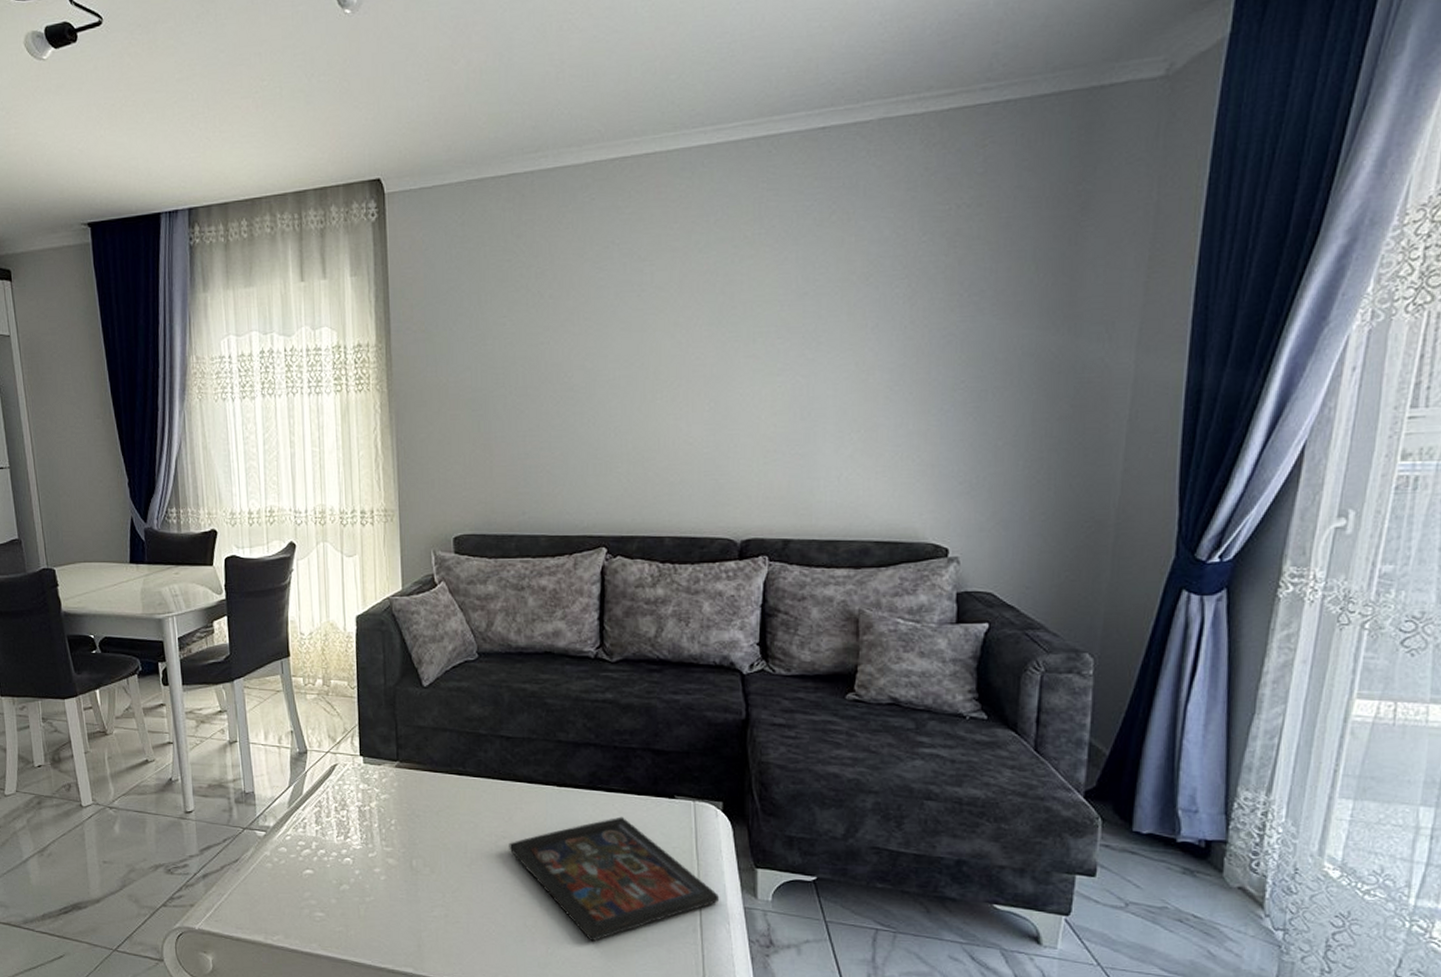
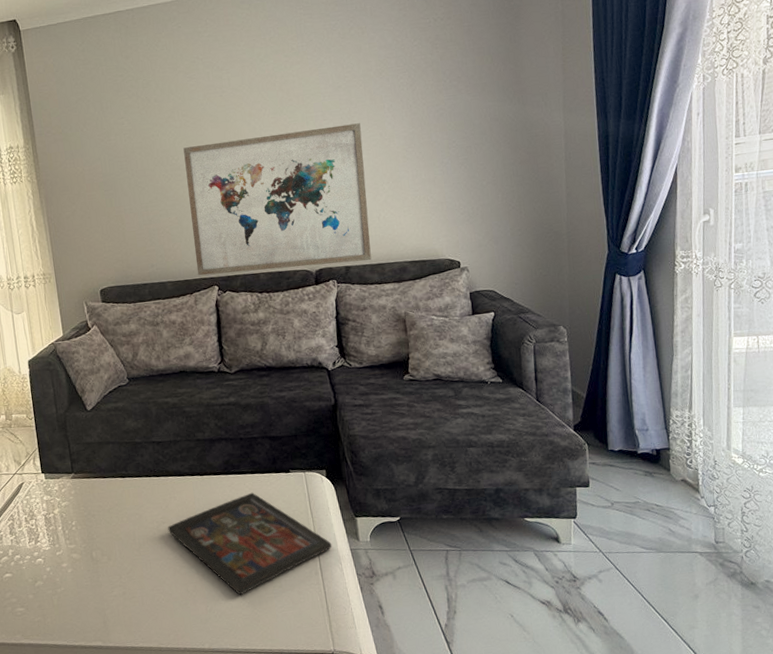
wall art: none [580,346,829,535] -> present [183,123,372,276]

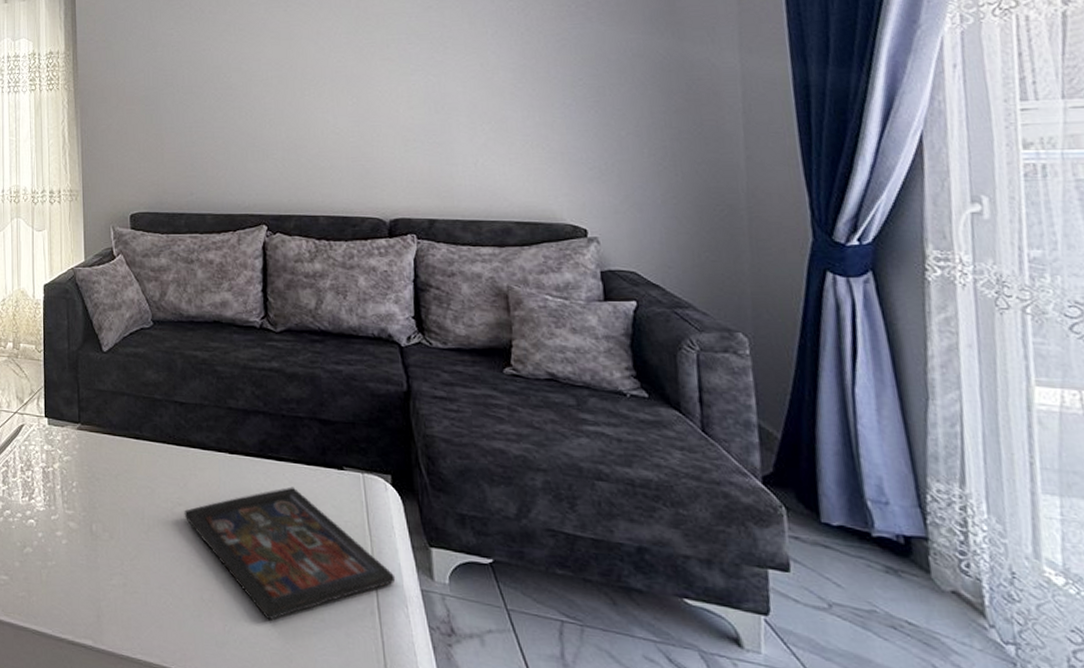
wall art: present [183,123,372,276] -> none [237,50,464,216]

